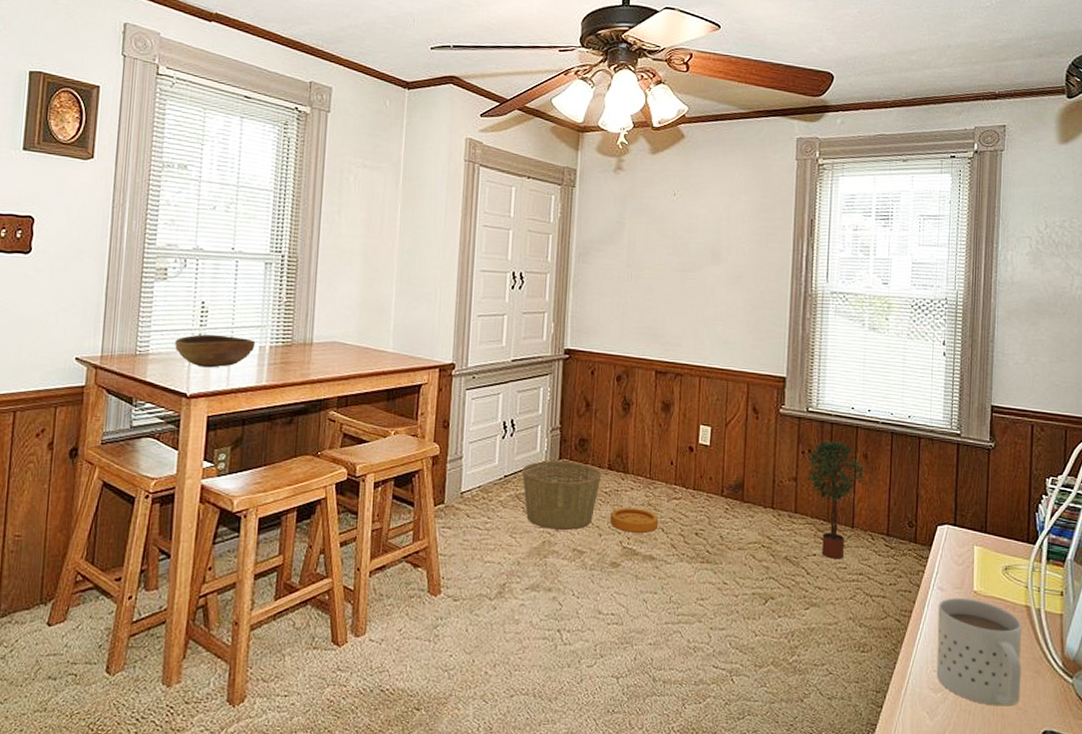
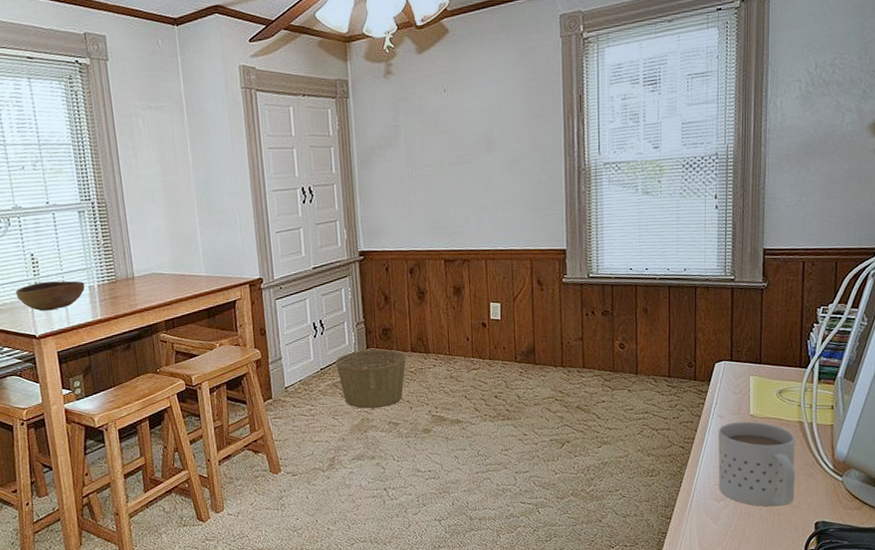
pet bowl: present [610,507,659,533] -> none [418,381,461,403]
potted tree: present [807,440,865,559] -> none [591,300,645,403]

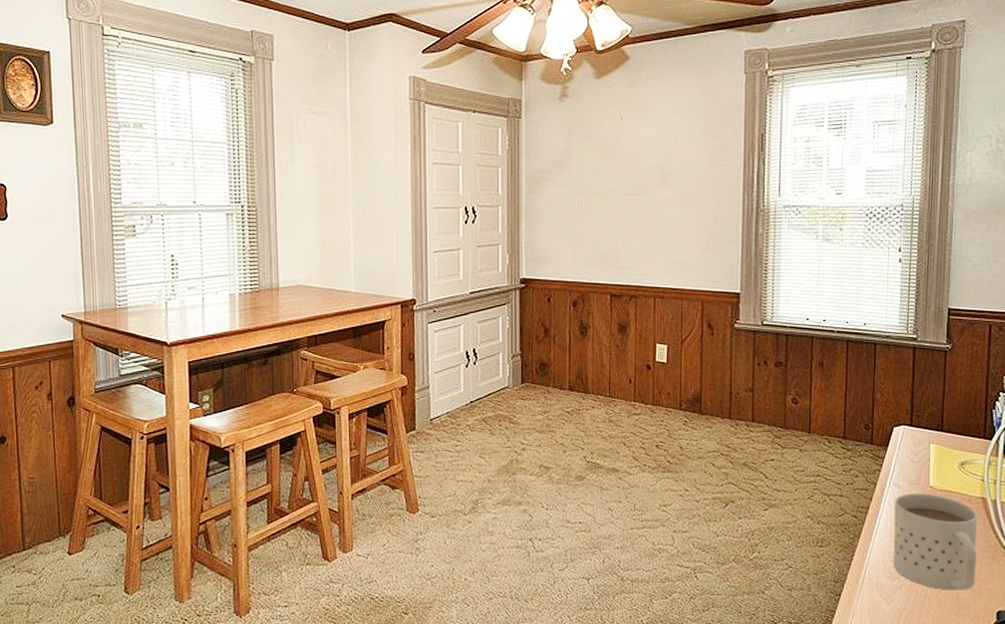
bowl: present [16,280,85,311] -> none [151,286,226,317]
basket: present [335,349,406,409] -> none [487,385,563,448]

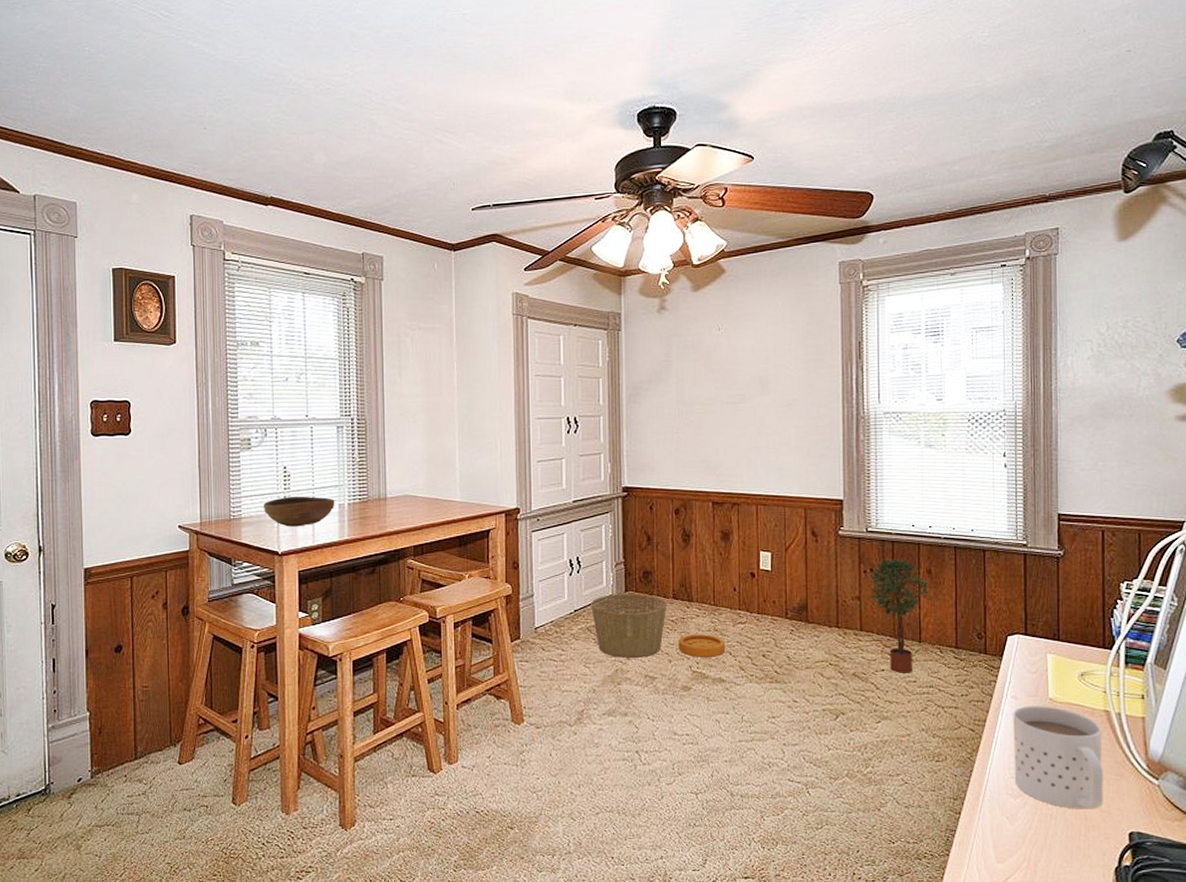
bowl: none [151,286,226,317] -> present [264,496,335,527]
basket: none [487,385,563,448] -> present [591,593,667,658]
pet bowl: none [573,425,620,448] -> present [678,634,726,657]
potted tree: none [763,352,820,463] -> present [870,559,929,673]

